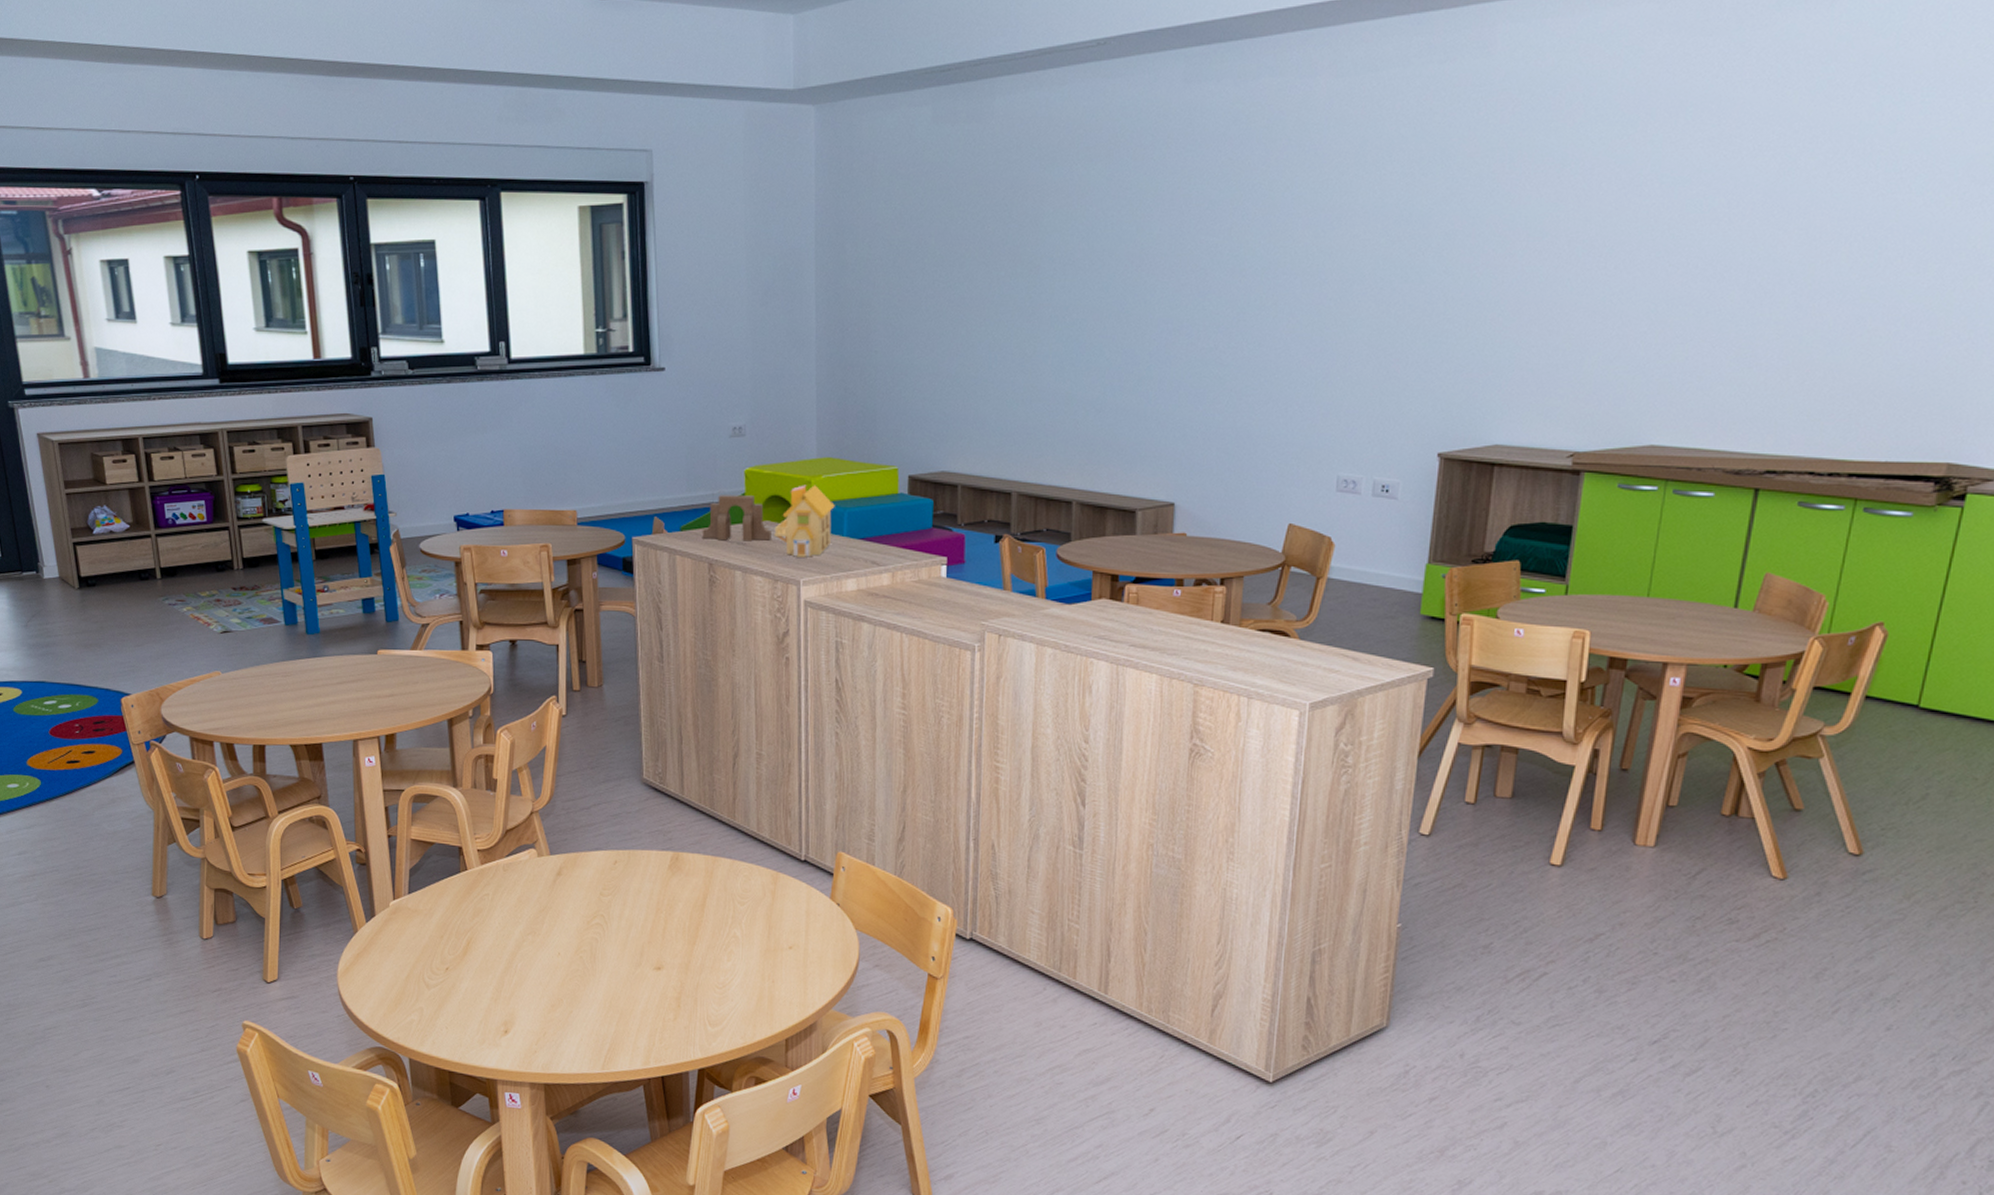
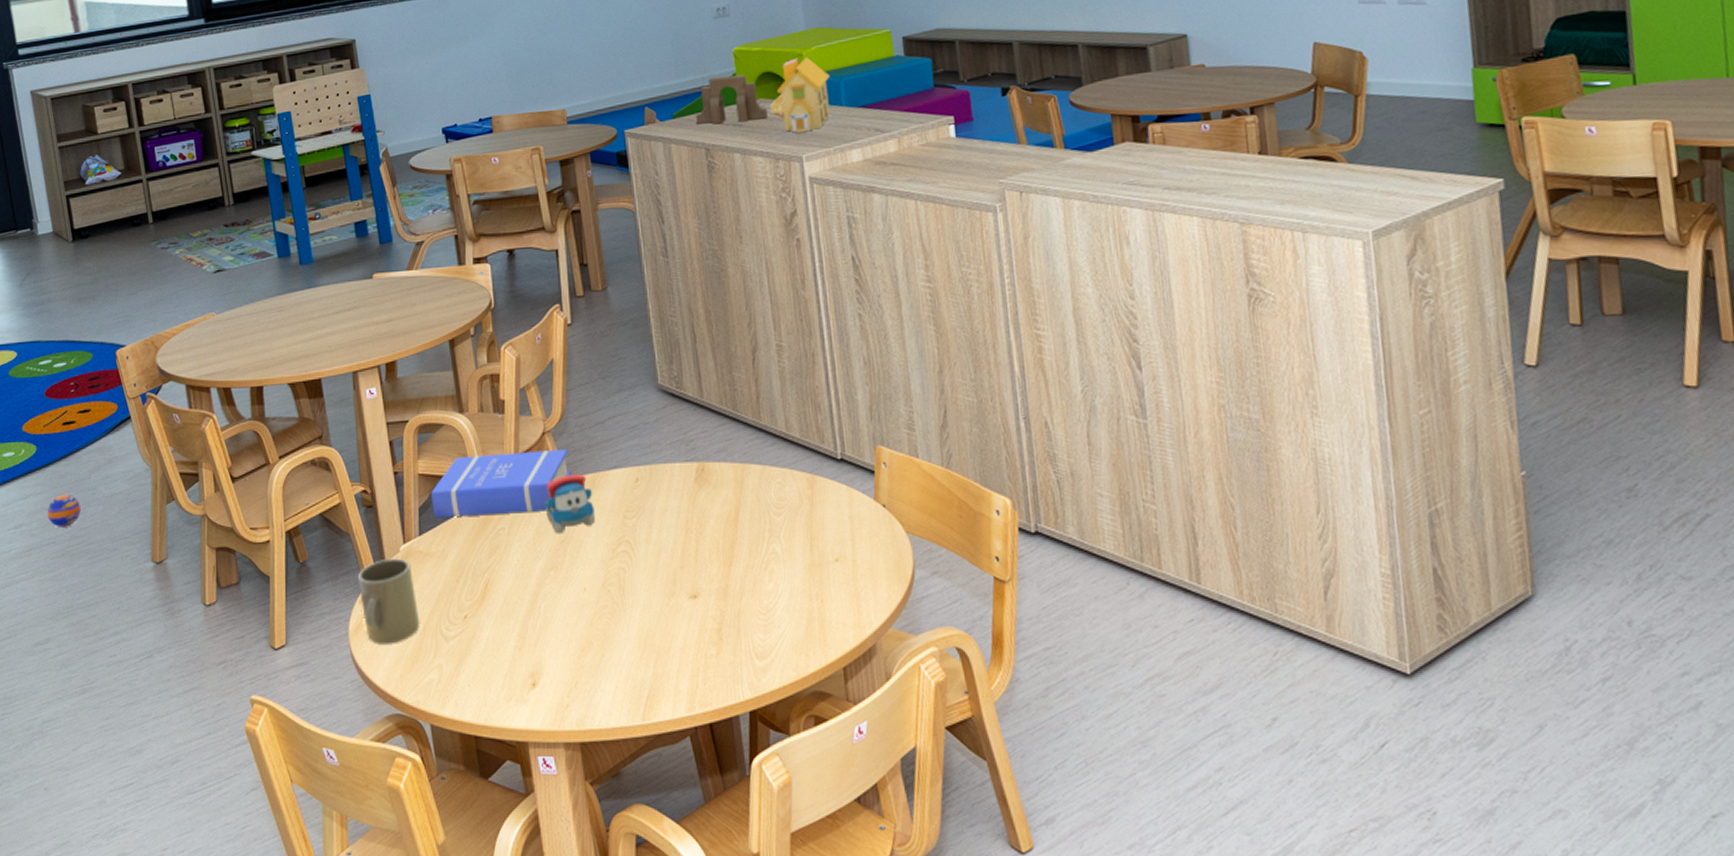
ball: none [51,828,84,858] -> present [48,495,81,527]
cup: none [348,911,405,987] -> present [357,558,420,644]
book: none [422,827,555,883] -> present [431,448,571,518]
toy car: none [528,852,574,904] -> present [544,474,595,534]

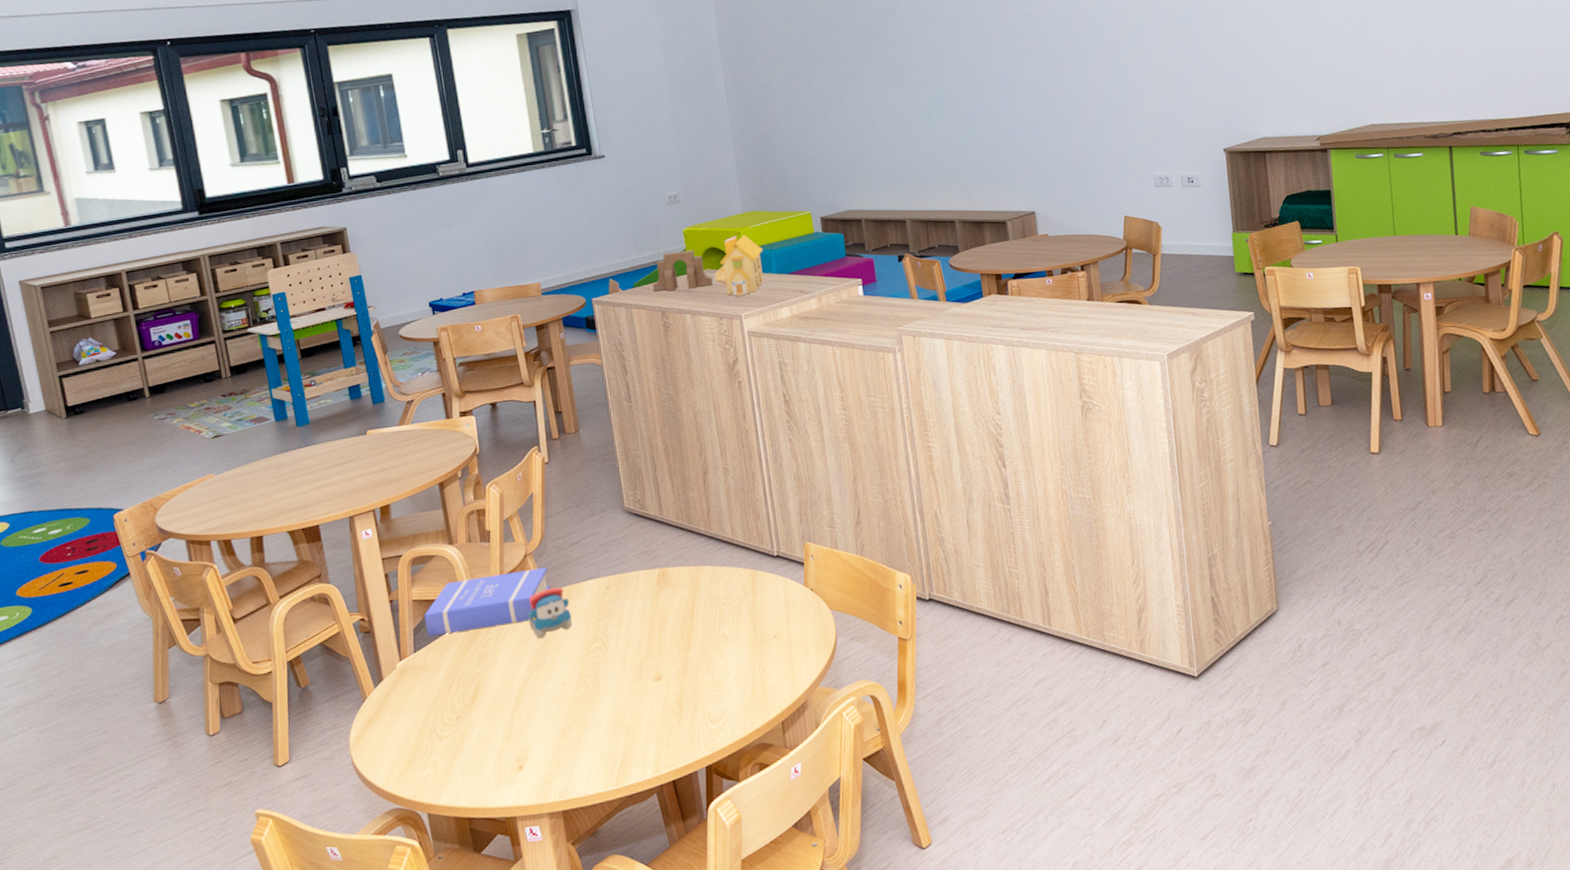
ball: present [48,495,81,527] -> none [45,649,80,681]
cup: present [357,558,420,644] -> none [356,674,416,750]

